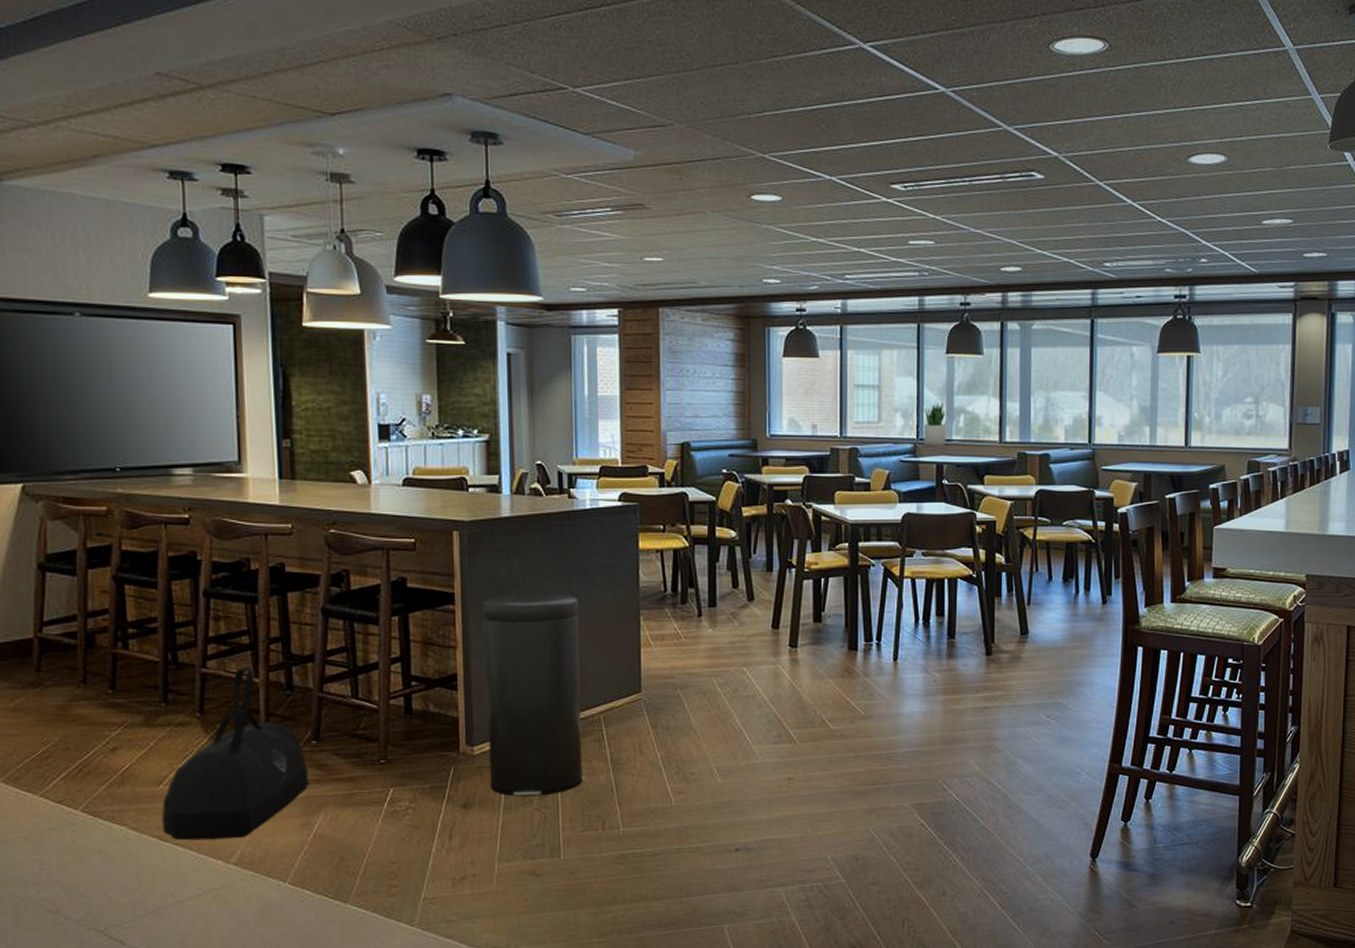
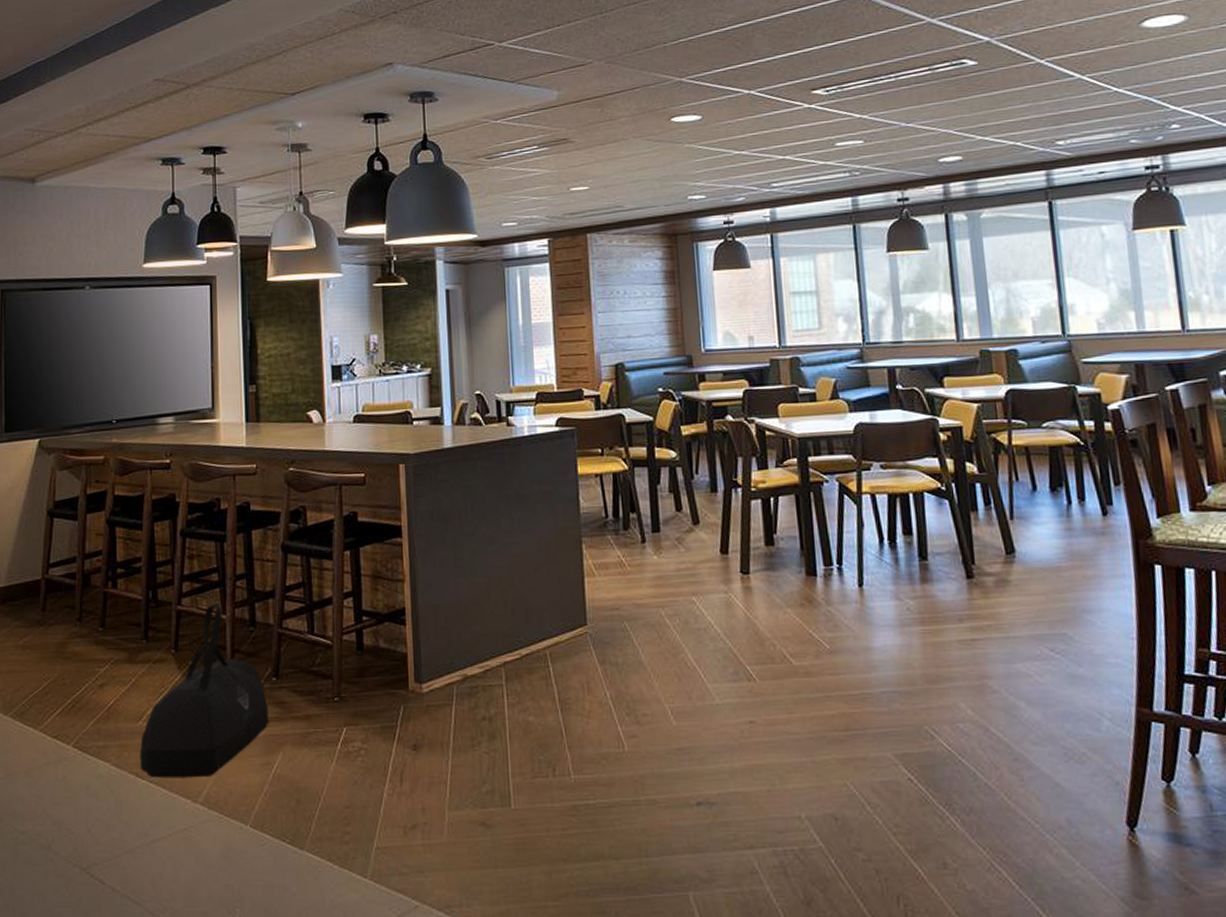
pedal bin: present [482,594,583,797] -> none [428,524,531,739]
planter: present [923,402,946,448] -> none [869,303,896,352]

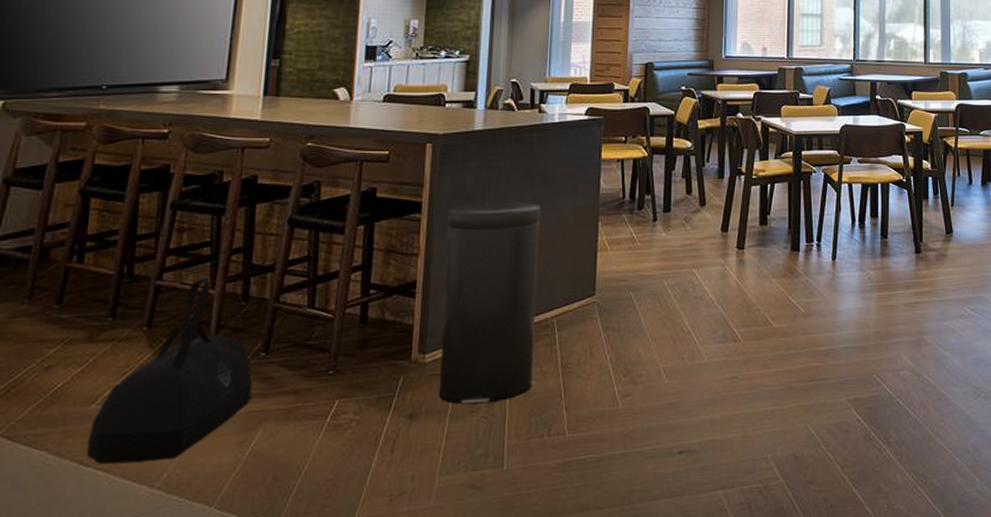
pedal bin: none [428,524,531,739] -> present [438,202,541,405]

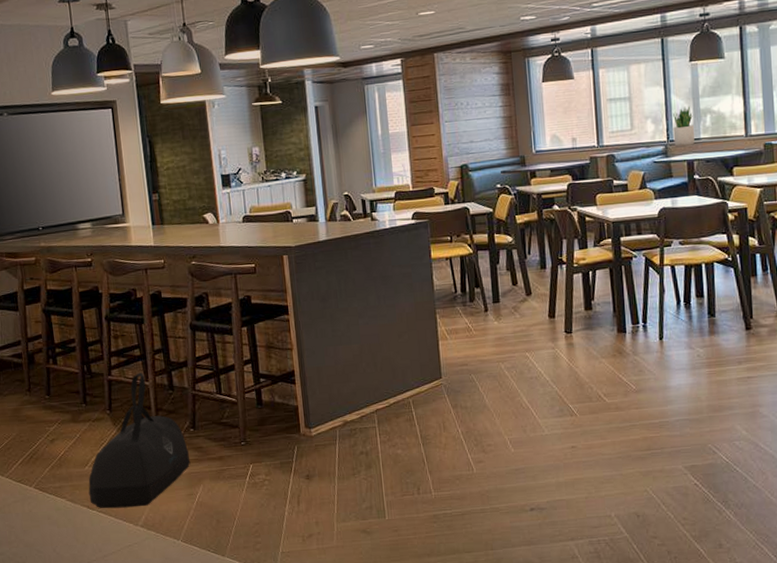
pedal bin: present [438,202,541,405] -> none [310,300,399,469]
planter: none [859,29,878,68] -> present [673,106,695,148]

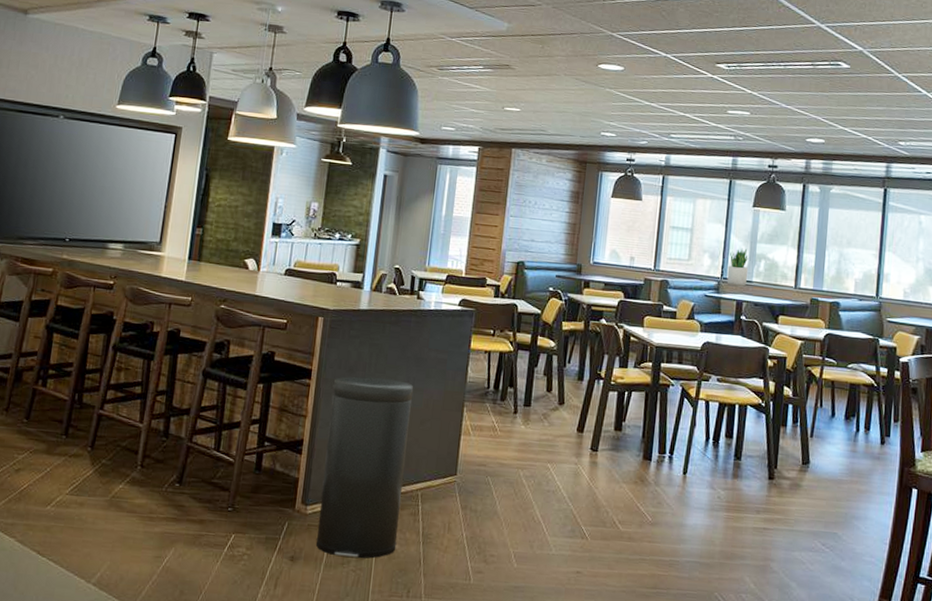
duffel bag: present [88,372,191,509] -> none [42,412,168,562]
pedal bin: none [310,300,399,469] -> present [316,376,414,559]

